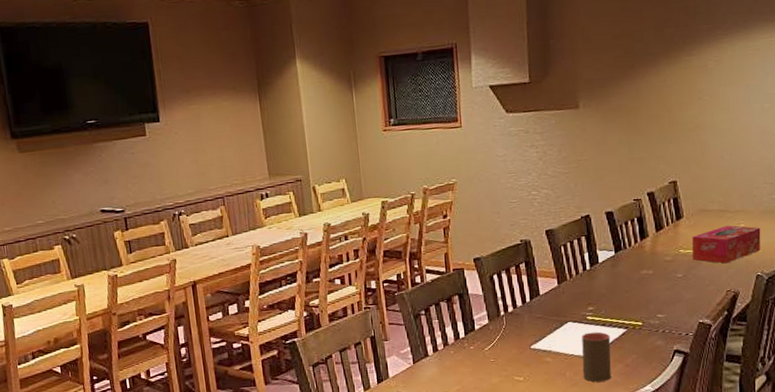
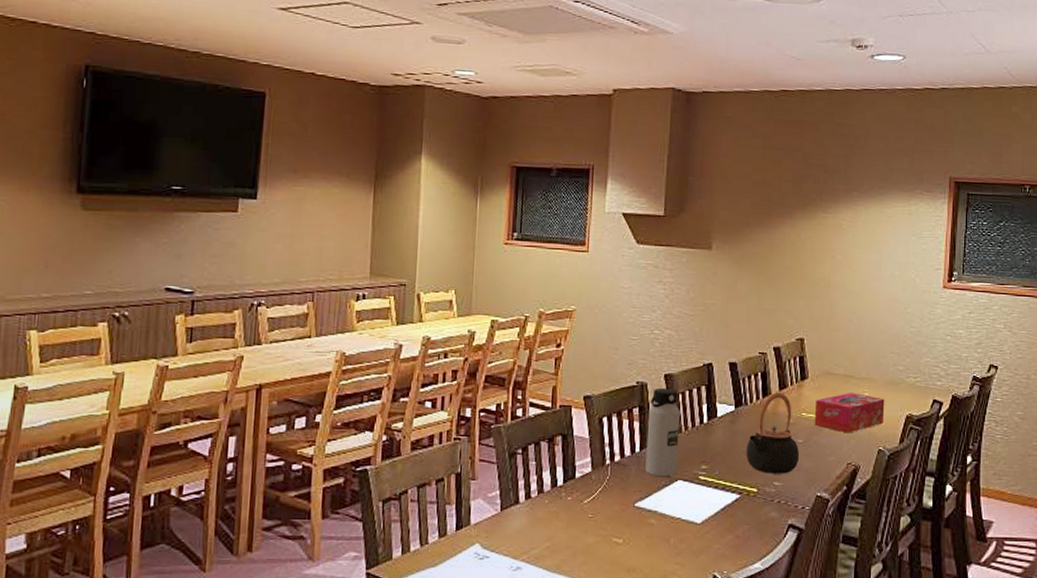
water bottle: none [534,242,566,321] -> present [645,387,680,477]
cup: present [582,332,611,382] -> none [688,494,722,553]
teapot: none [629,233,681,308] -> present [746,392,800,474]

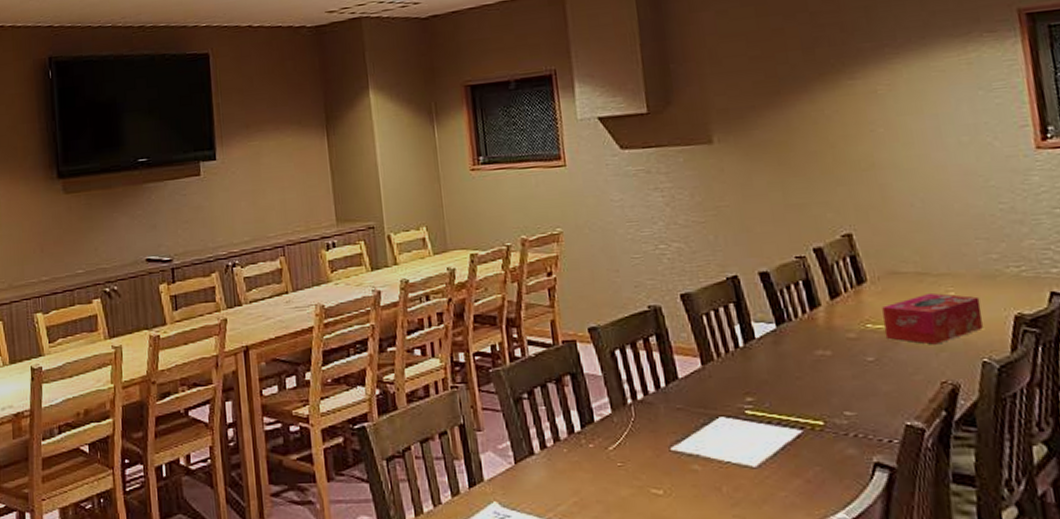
water bottle: present [645,387,680,477] -> none [669,309,716,415]
teapot: present [746,392,800,474] -> none [799,302,874,402]

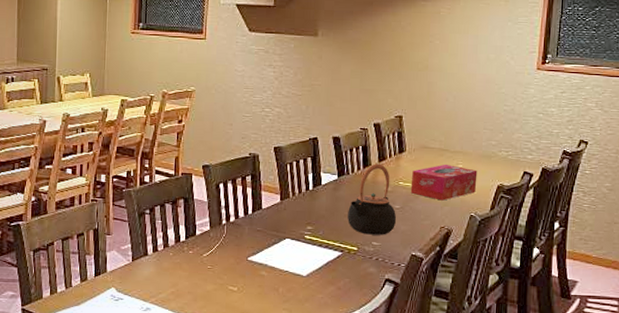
teapot: none [799,302,874,402] -> present [347,163,397,235]

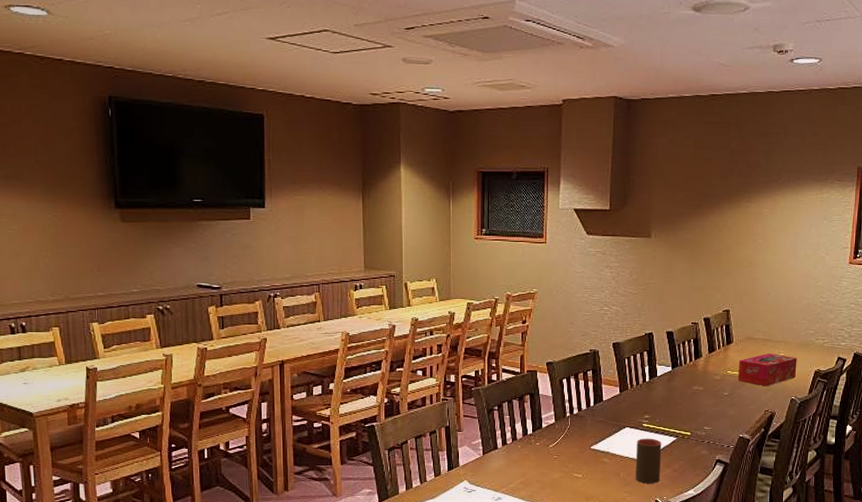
cup: none [295,251,325,301] -> present [635,438,662,483]
teapot: present [347,163,397,235] -> none [681,355,726,420]

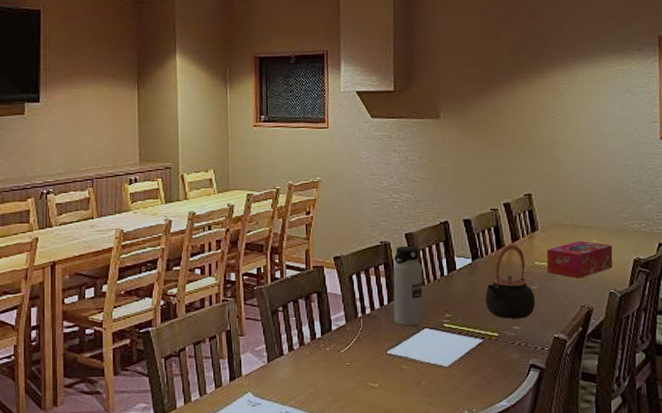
water bottle: none [599,354,626,425] -> present [393,245,423,326]
cup: present [635,438,662,483] -> none [438,340,467,394]
teapot: none [681,355,726,420] -> present [485,244,536,319]

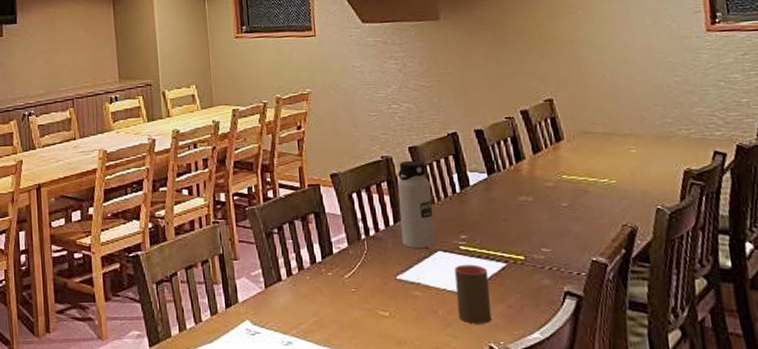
cup: none [438,340,467,394] -> present [454,264,492,324]
teapot: present [485,244,536,319] -> none [506,156,567,240]
tissue box: present [546,240,613,279] -> none [576,150,658,194]

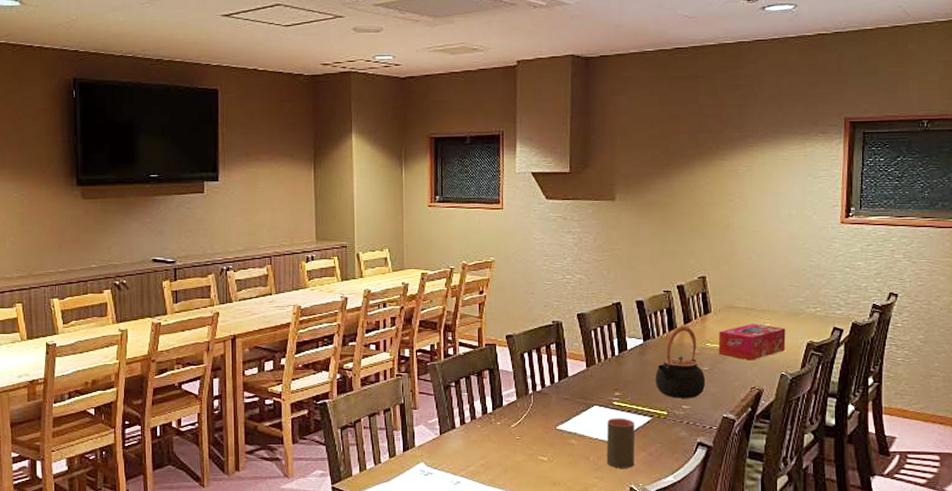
water bottle: present [398,160,435,249] -> none [564,325,593,403]
teapot: none [506,156,567,240] -> present [656,326,706,398]
tissue box: none [576,150,658,194] -> present [718,323,786,361]

